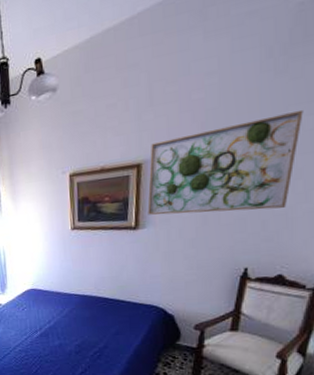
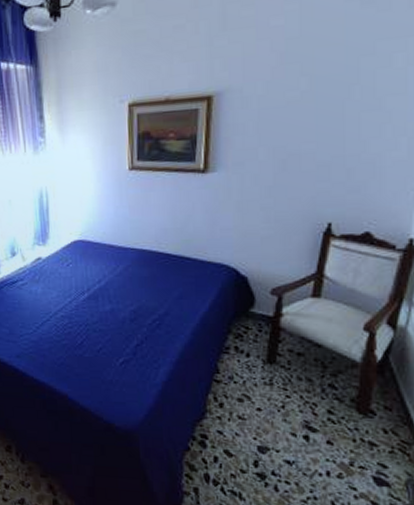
wall art: present [147,109,303,215] -> none [219,45,392,157]

